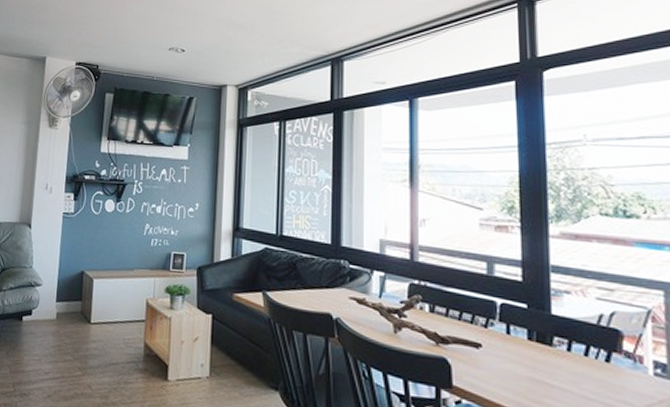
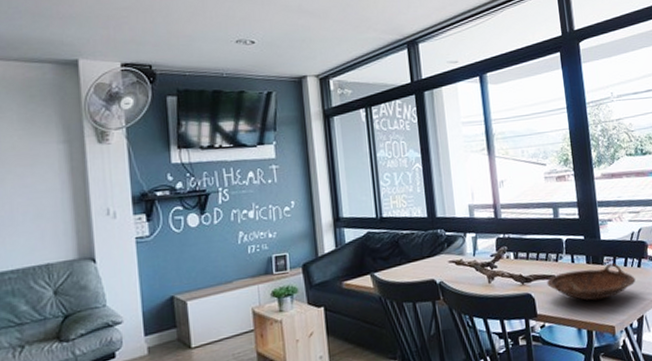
bowl: none [470,343,600,391] -> present [547,263,636,301]

